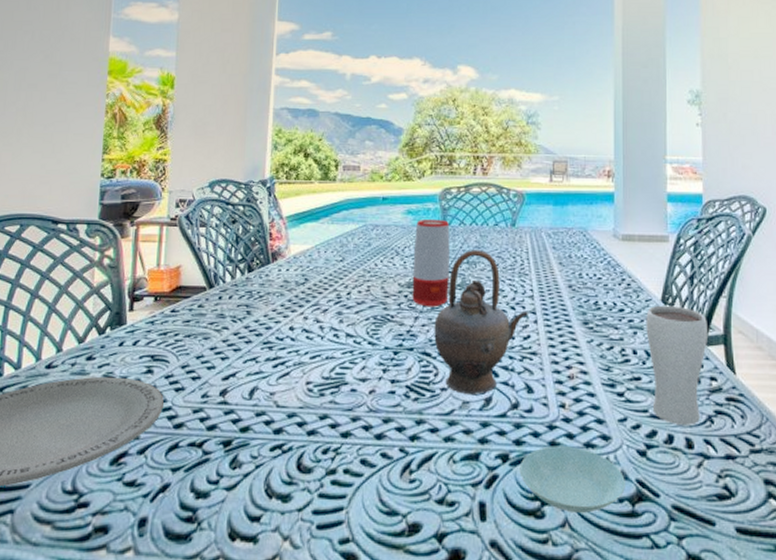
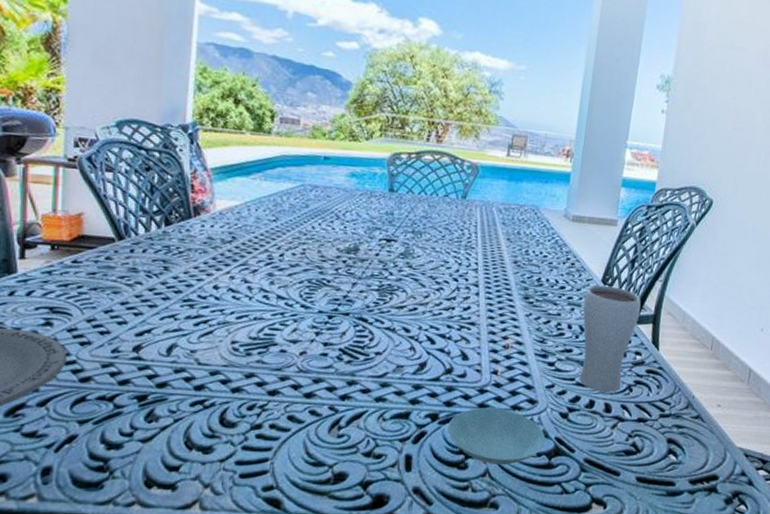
speaker: present [412,219,450,307] -> none [351,184,397,275]
teapot: present [434,250,528,395] -> none [372,219,471,360]

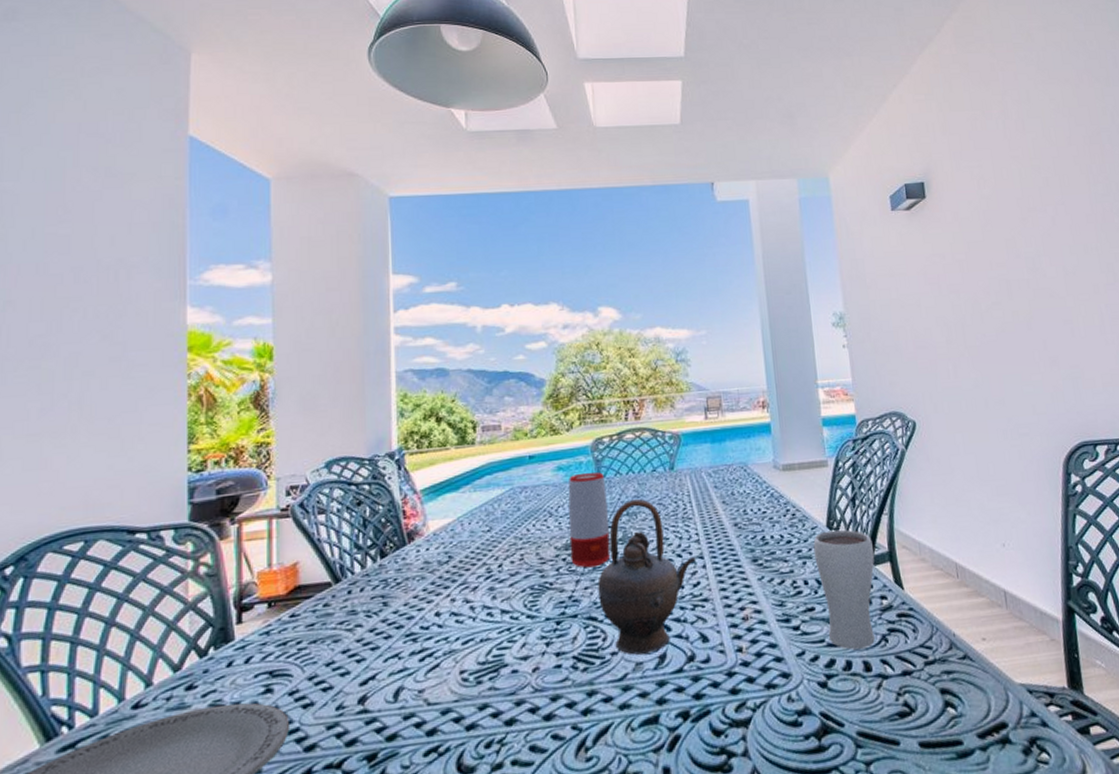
speaker: none [351,184,397,275] -> present [568,472,611,568]
teapot: none [372,219,471,360] -> present [598,499,696,655]
saucer: present [447,407,546,466] -> none [701,690,810,760]

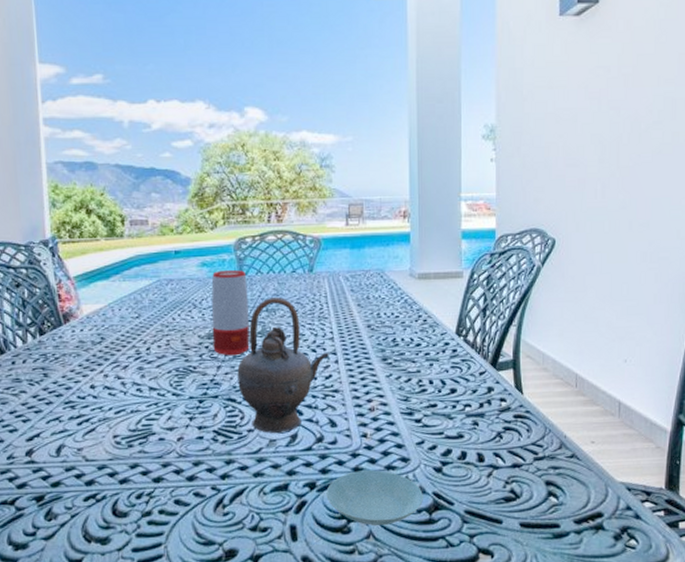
saucer: none [701,690,810,760] -> present [326,470,423,526]
drinking glass: present [813,529,875,650] -> none [441,337,498,443]

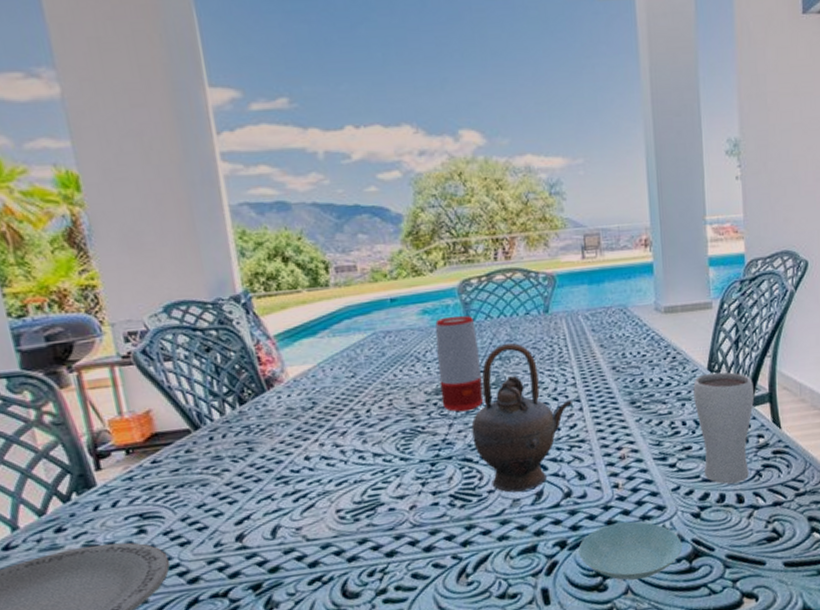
drinking glass: none [441,337,498,443] -> present [693,372,754,484]

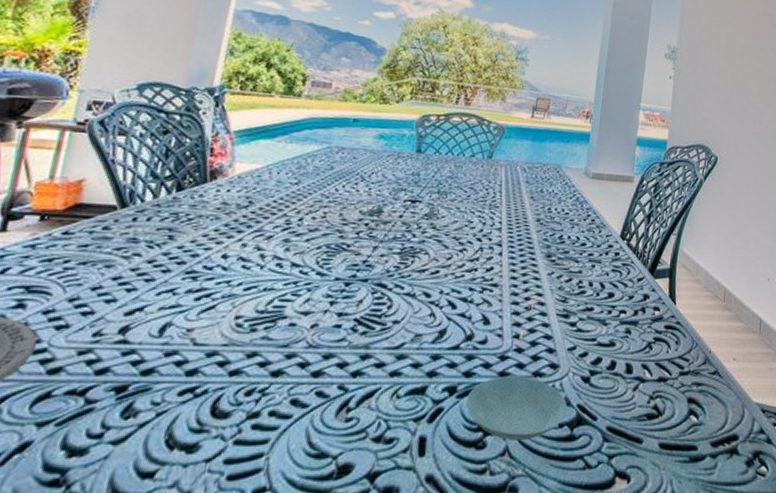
speaker: present [435,315,484,412] -> none [373,145,424,237]
teapot: present [471,343,572,493] -> none [392,179,494,327]
drinking glass: present [693,372,754,484] -> none [600,240,658,352]

